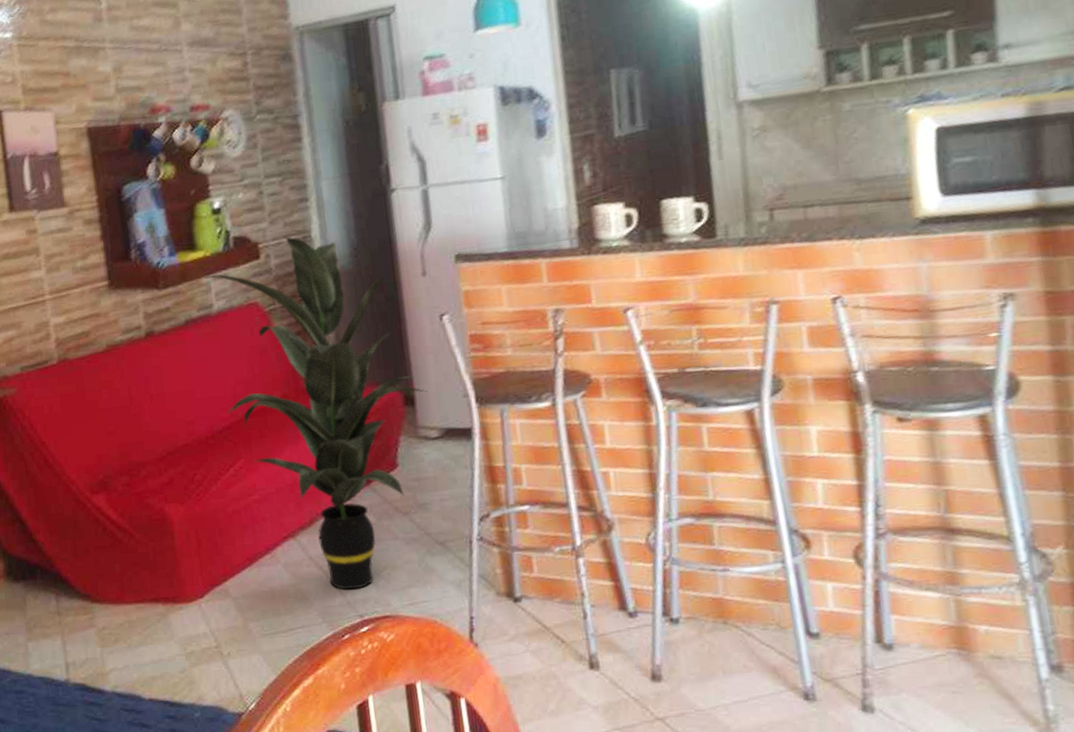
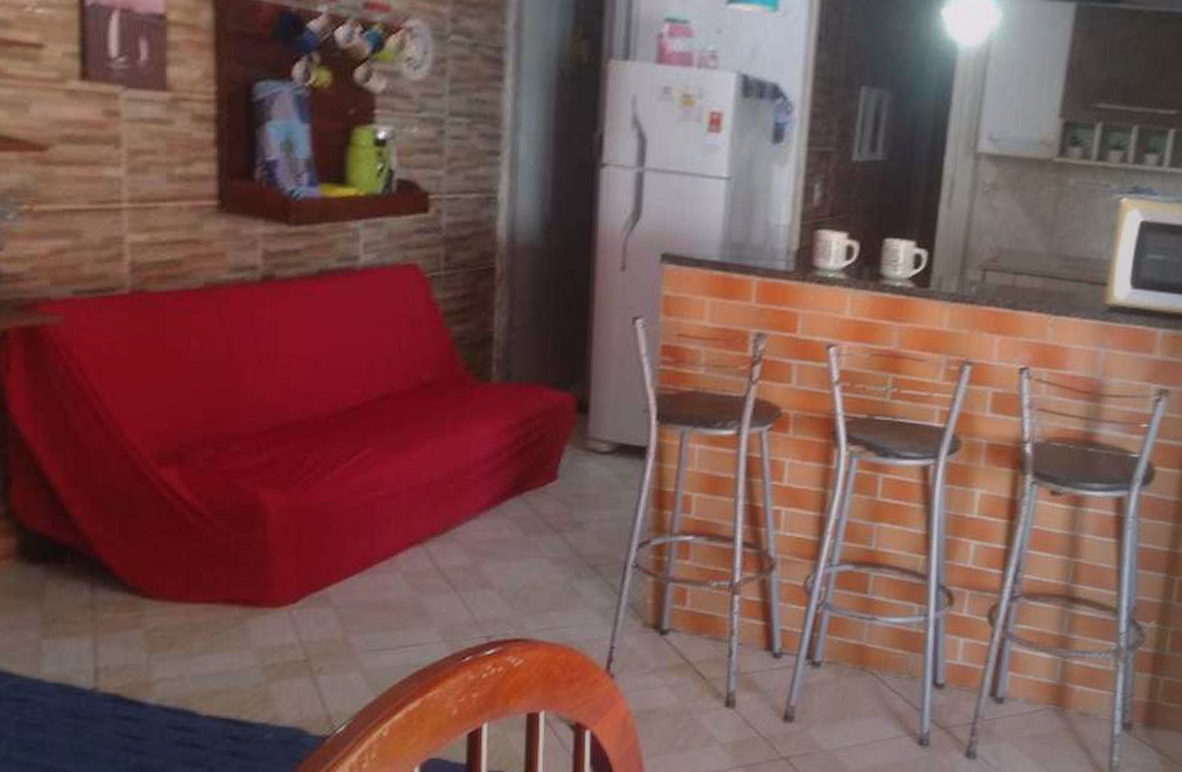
indoor plant: present [205,237,428,590] -> none [353,193,606,608]

